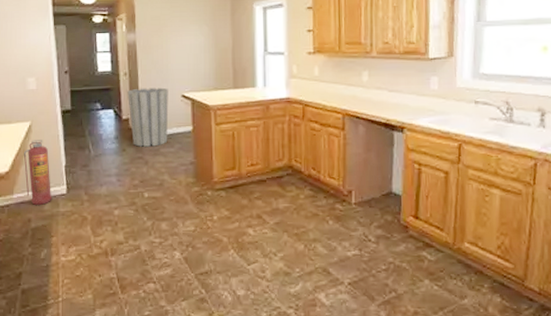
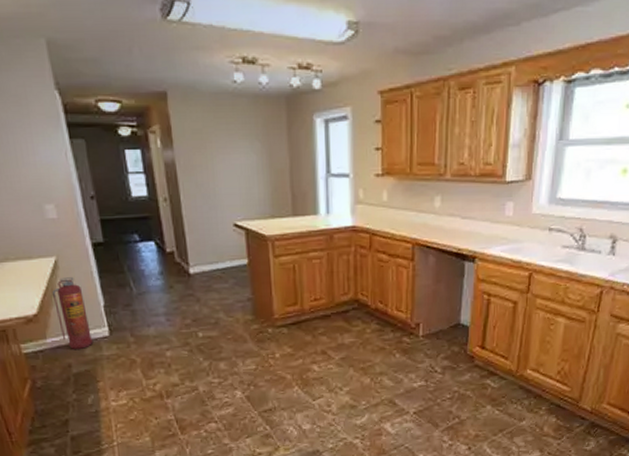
trash can: present [127,87,169,147] -> none [169,215,221,283]

